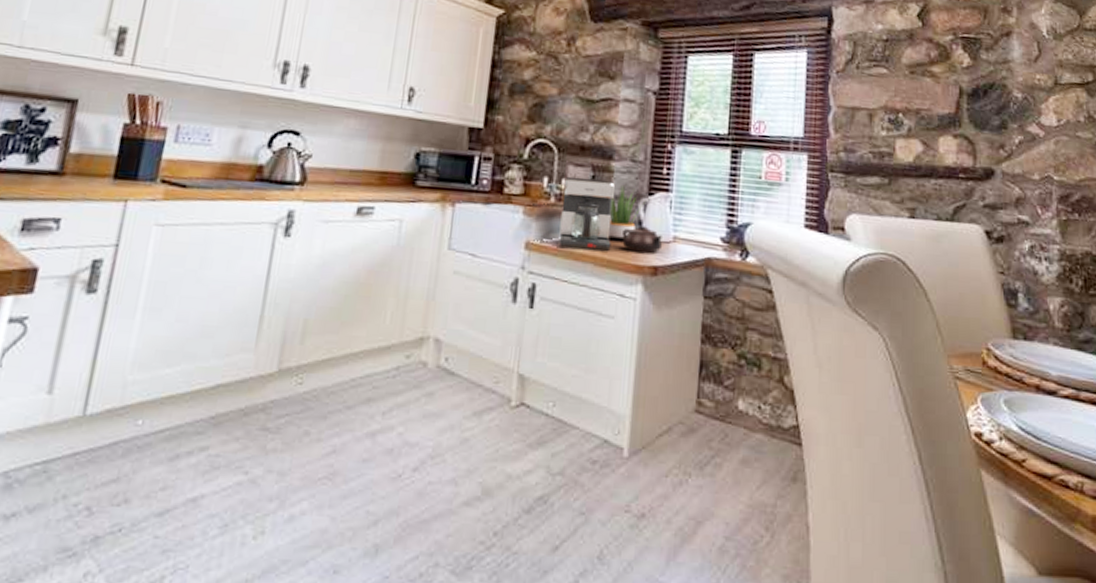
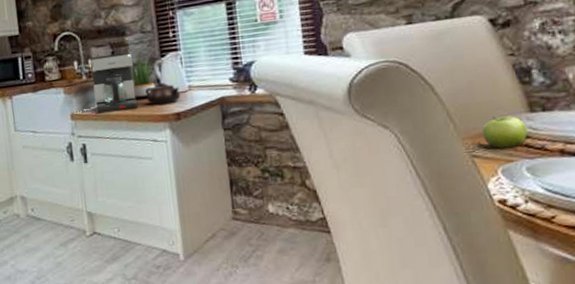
fruit: none [967,336,1010,376] -> present [482,116,529,149]

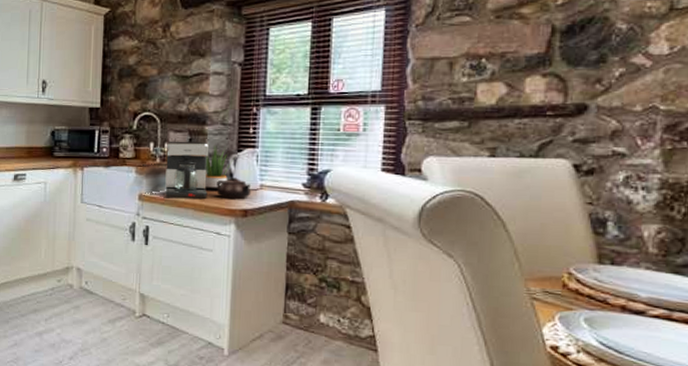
fruit: present [482,116,529,149] -> none [546,262,593,297]

